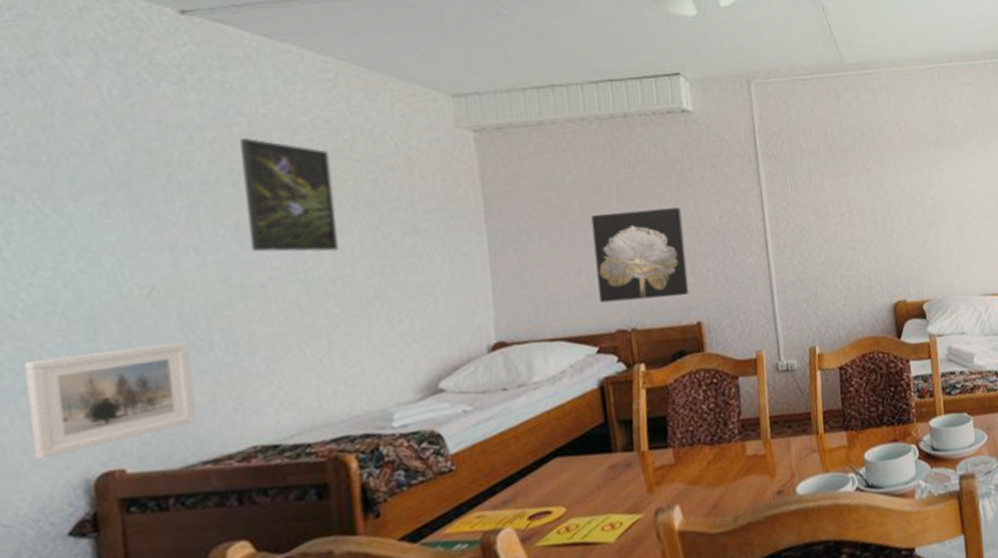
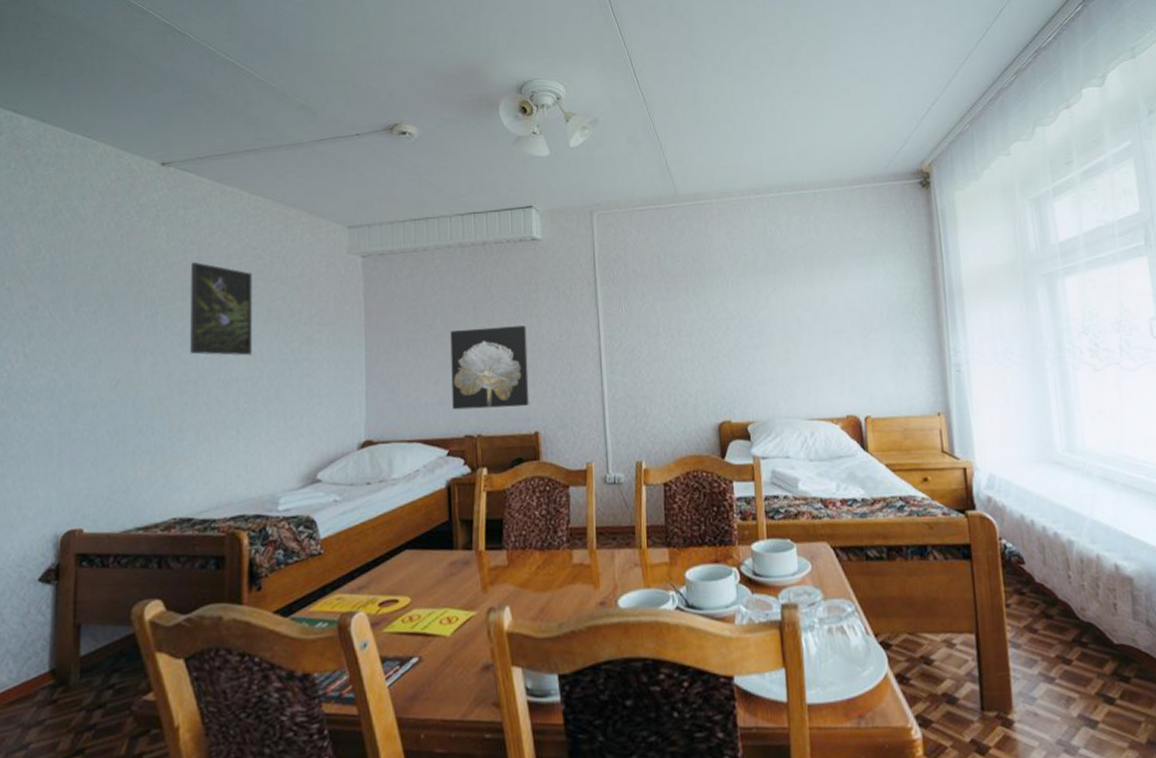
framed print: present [23,341,196,460] -> none [24,425,138,516]

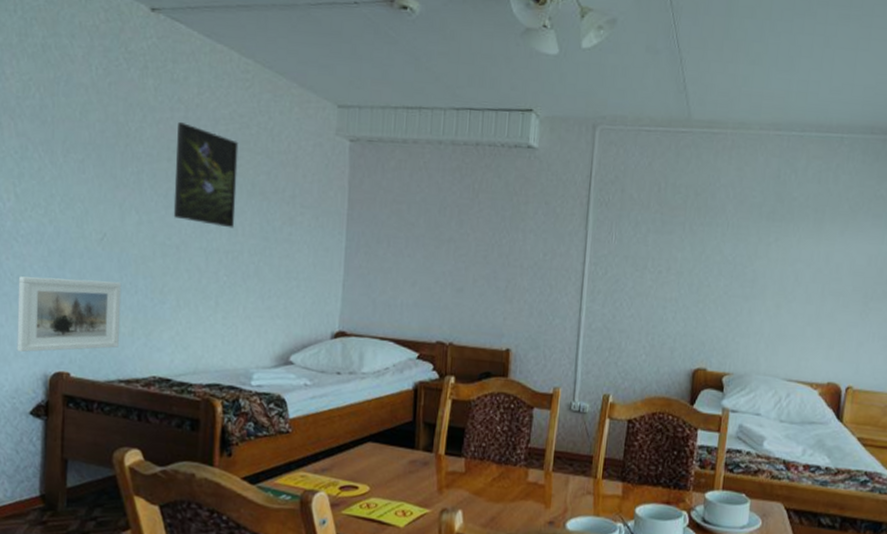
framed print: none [24,425,138,516] -> present [17,276,122,353]
wall art: present [450,325,529,410] -> none [427,233,511,321]

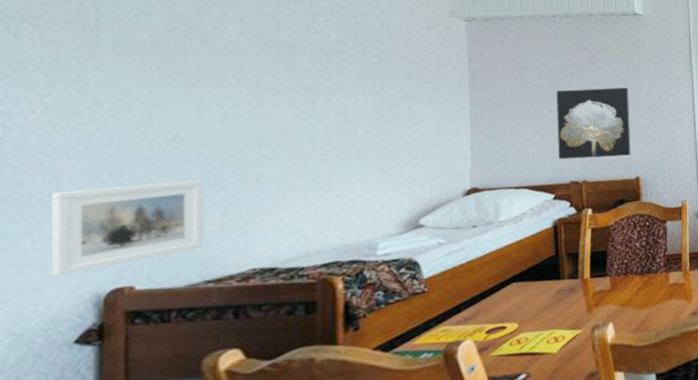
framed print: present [173,121,239,228] -> none [266,16,345,110]
wall art: none [427,233,511,321] -> present [556,88,631,160]

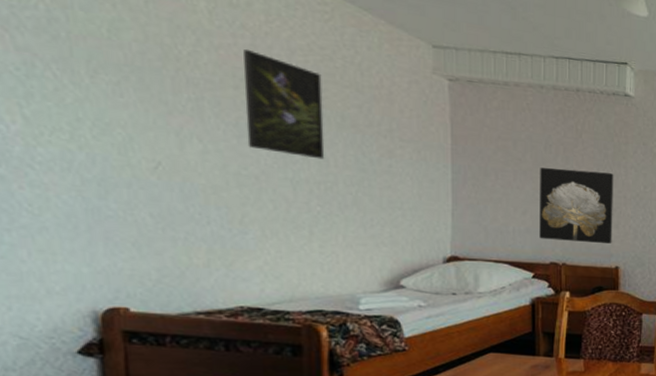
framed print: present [50,179,205,277] -> none [40,207,193,289]
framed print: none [266,16,345,110] -> present [243,48,325,160]

